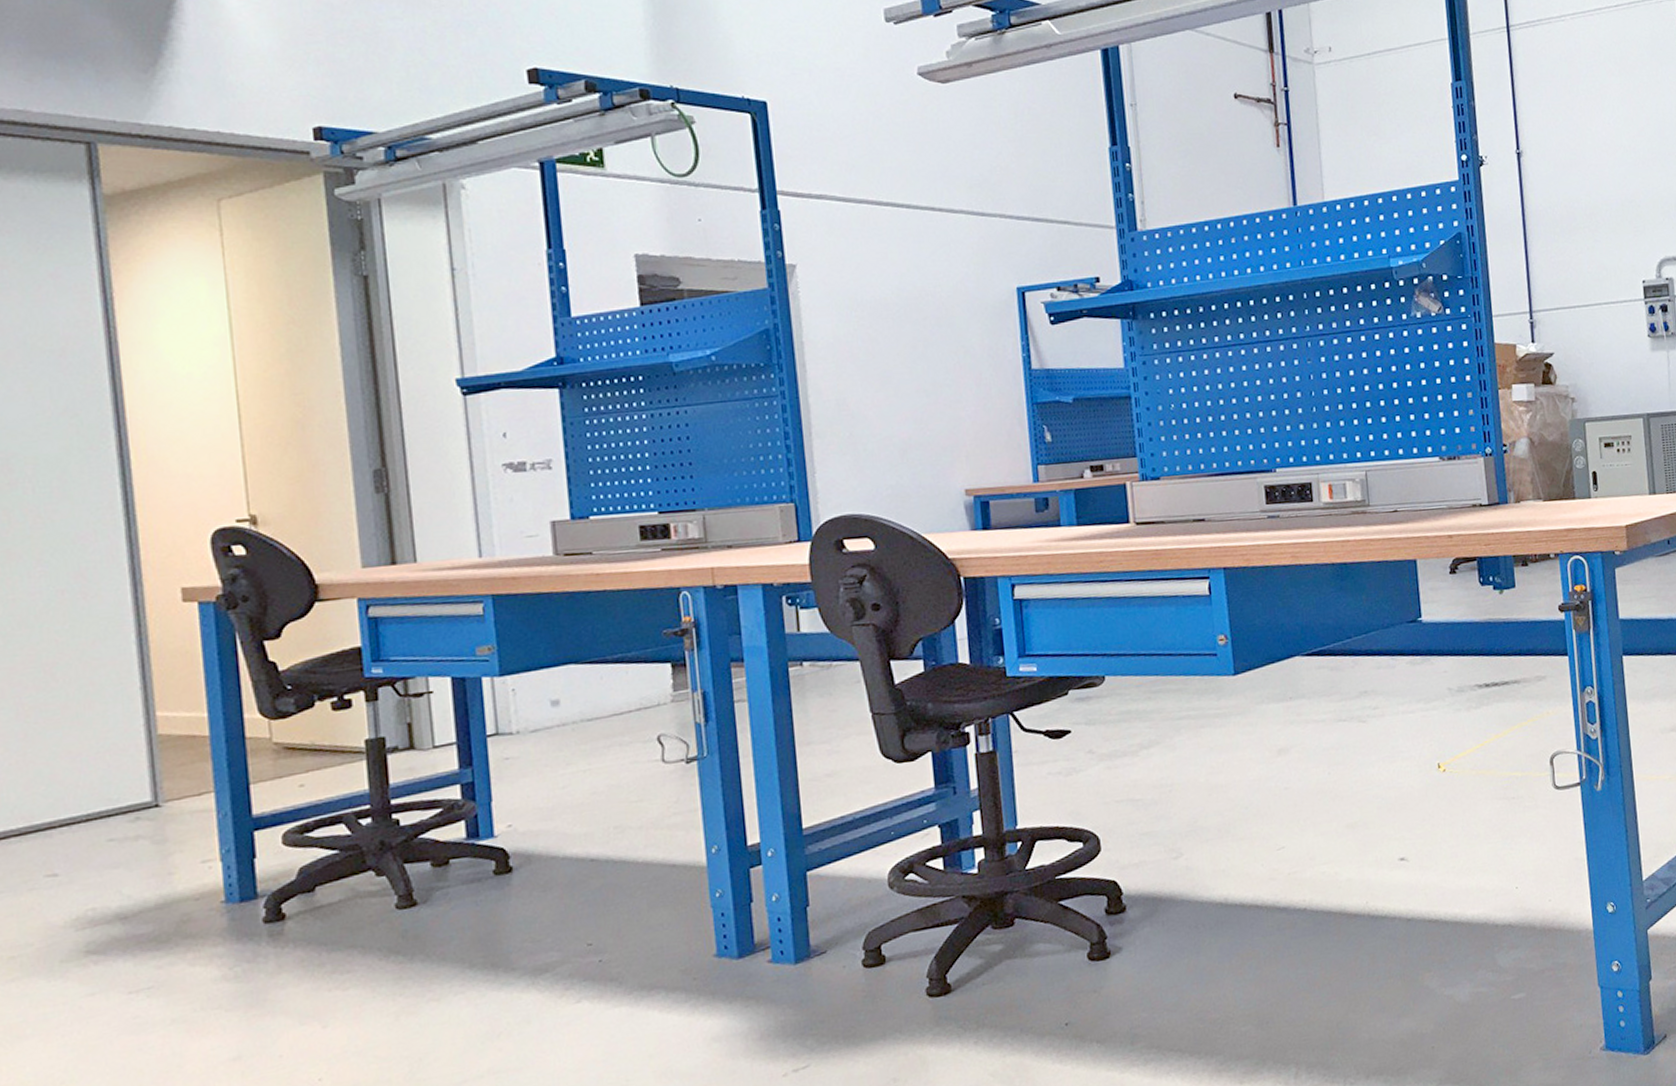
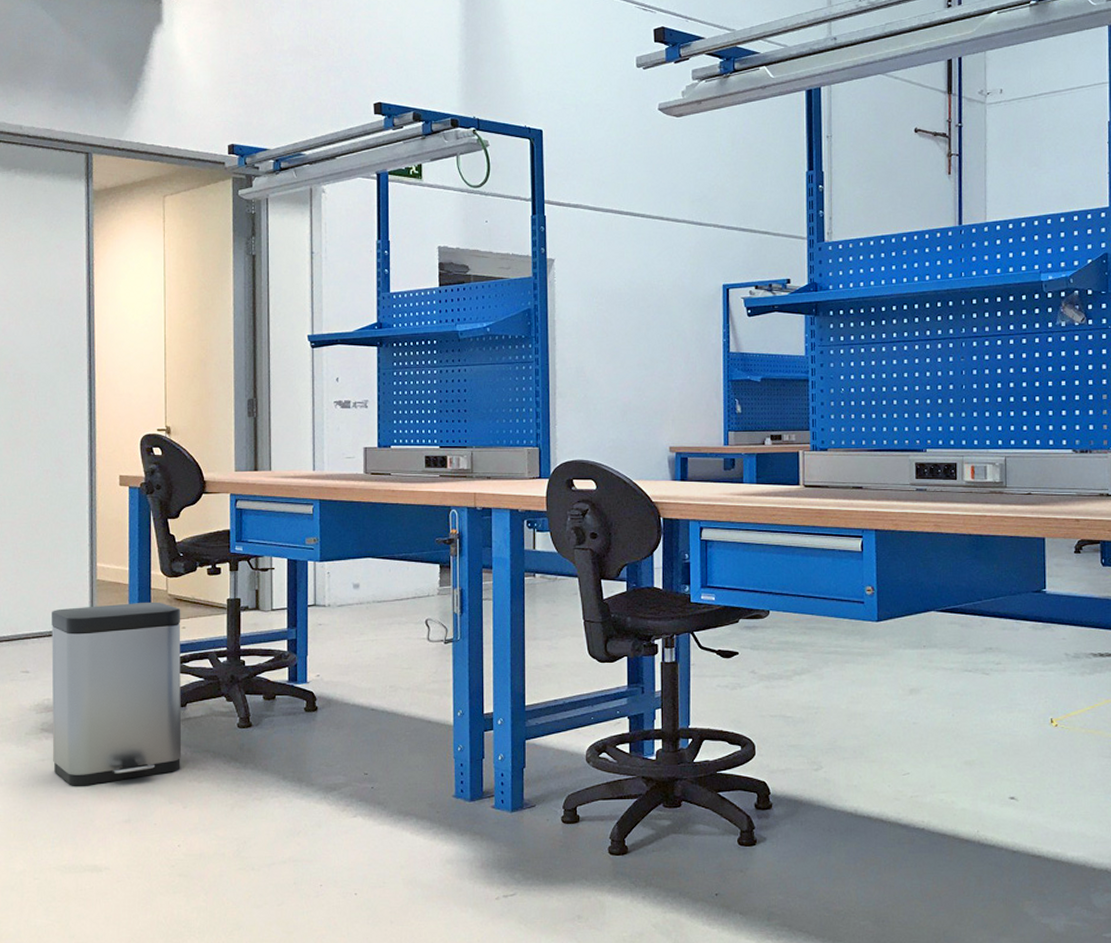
pedal bin: none [88,755,314,1024] -> present [51,602,182,786]

